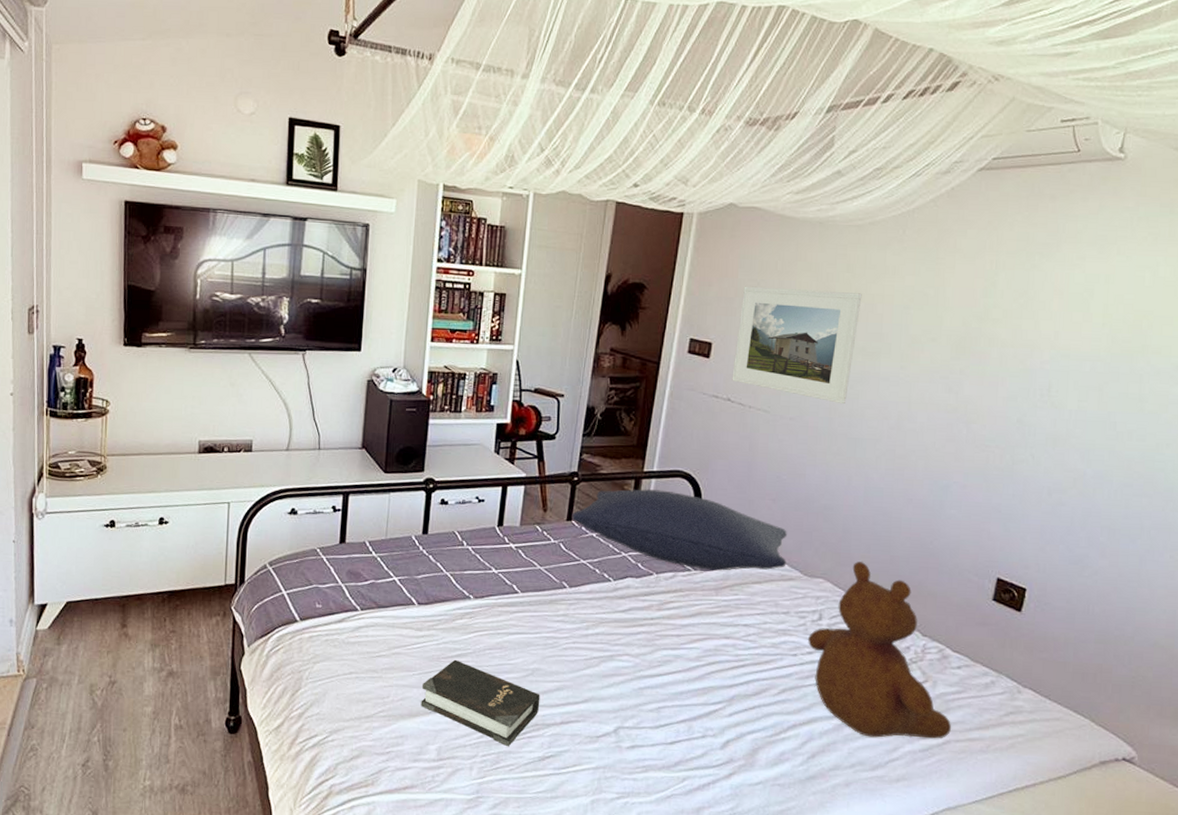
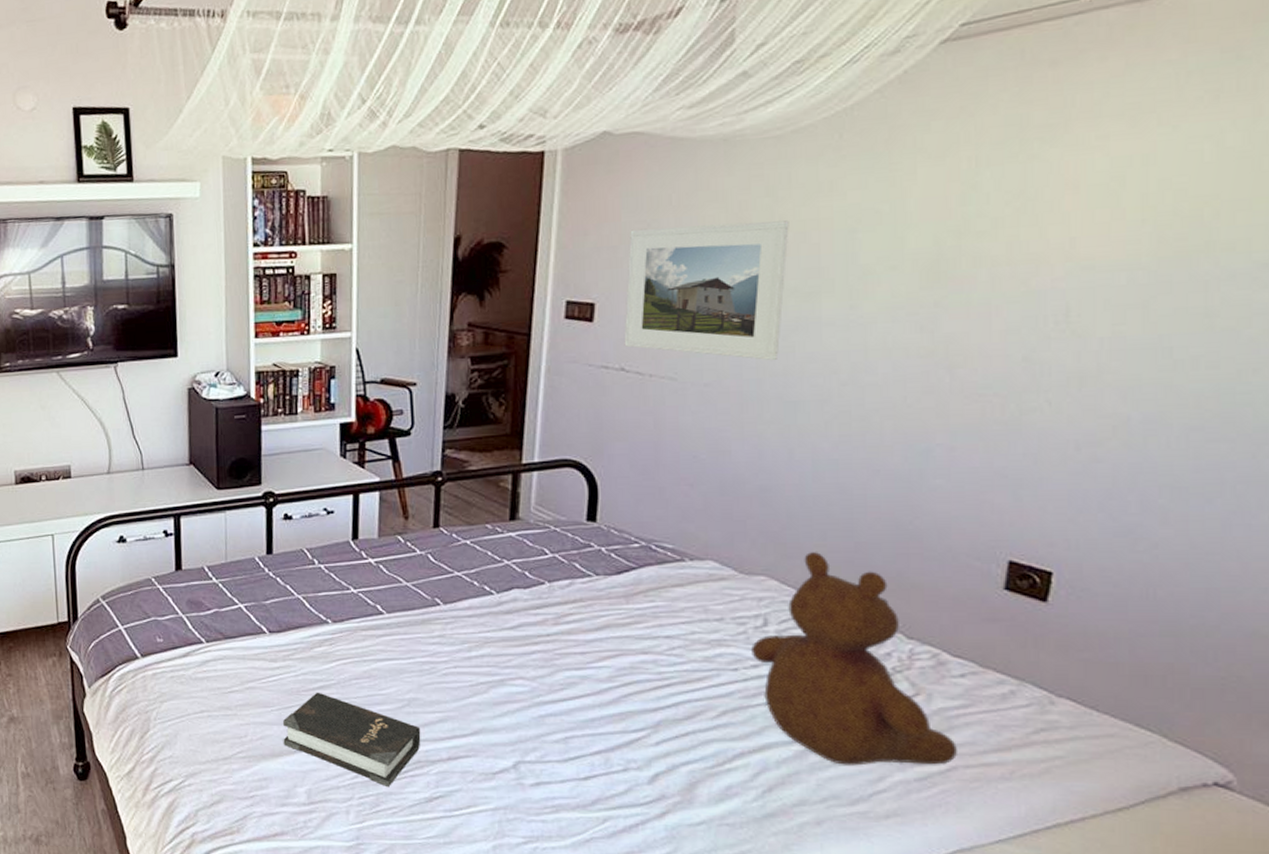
pillow: present [572,488,787,571] -> none [439,483,715,574]

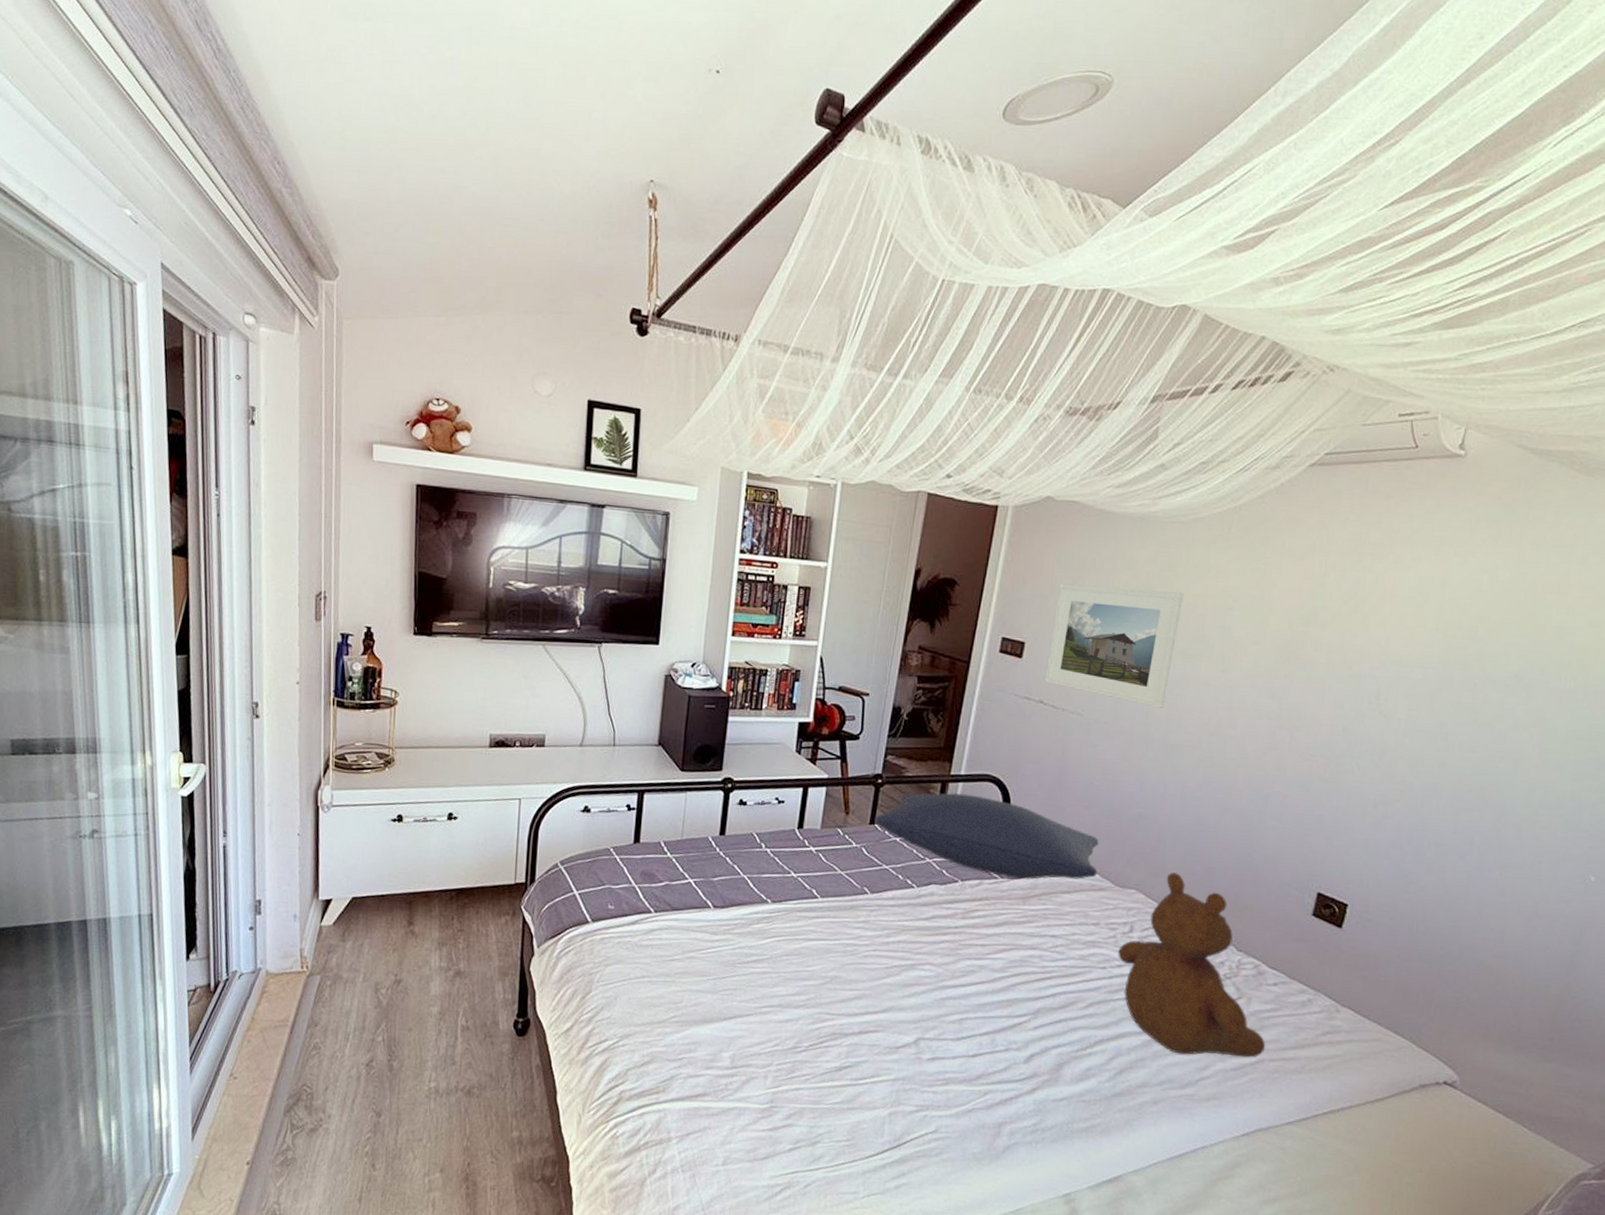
hardback book: present [283,692,421,788] -> none [714,965,839,1056]
pillow: none [439,483,715,574] -> present [874,792,1099,879]

